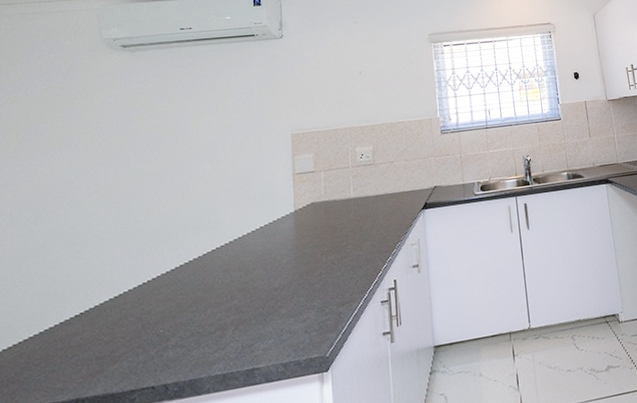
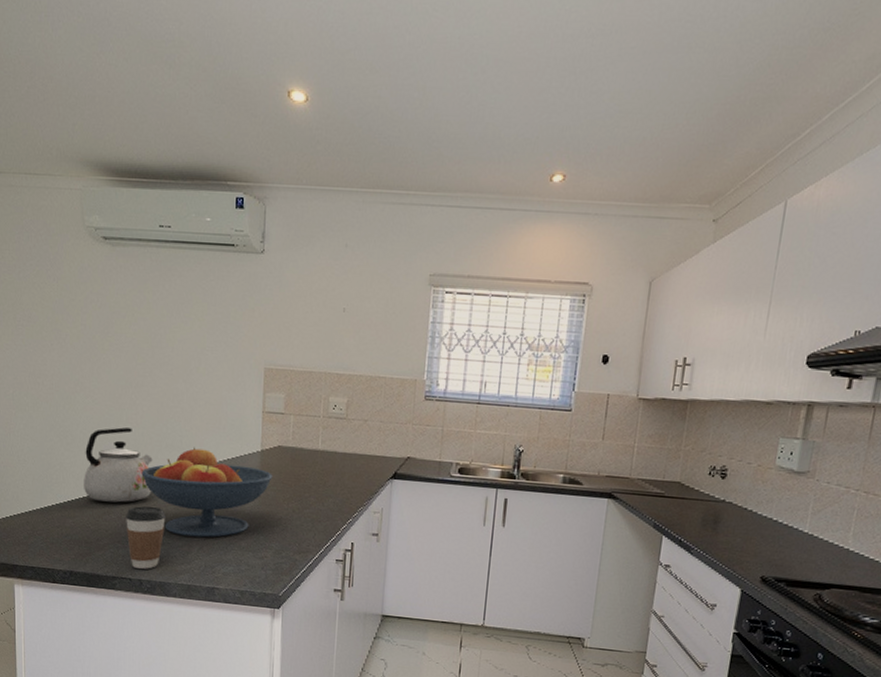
kettle: none [96,219,178,307] -> present [84,427,153,503]
coffee cup: none [147,295,194,372] -> present [126,506,166,569]
fruit bowl: none [165,222,308,321] -> present [141,447,273,538]

